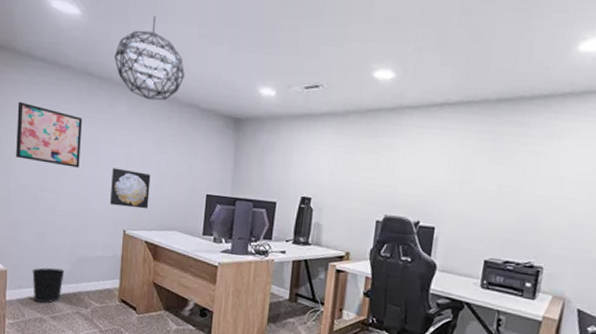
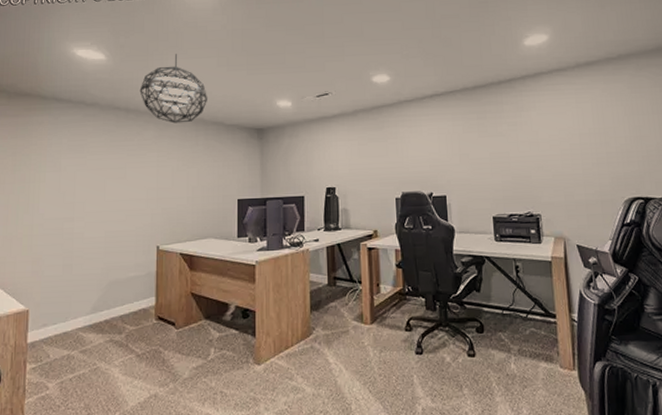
wall art: present [16,101,82,168] -> none [40,140,109,195]
wastebasket: present [32,267,65,303] -> none [58,297,95,338]
wall art: present [110,167,151,209] -> none [142,188,182,224]

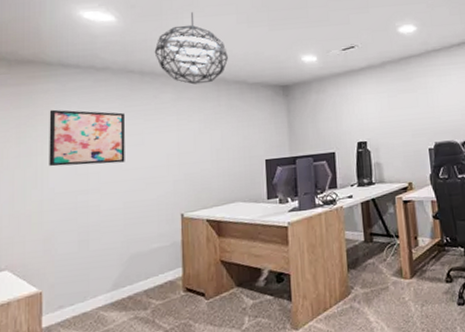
wall art: none [40,140,109,195] -> present [49,109,125,167]

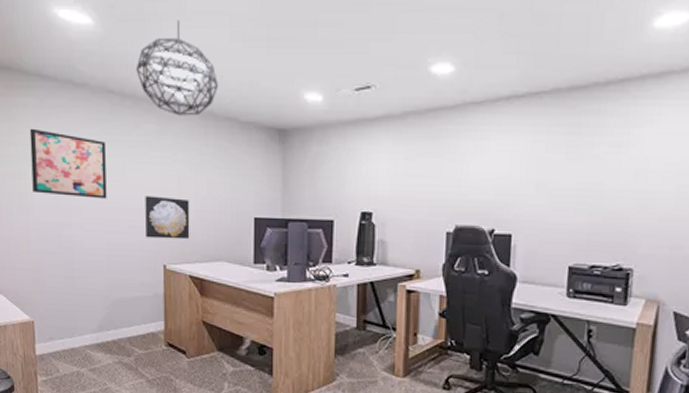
wall art: none [162,152,206,192] -> present [145,195,190,240]

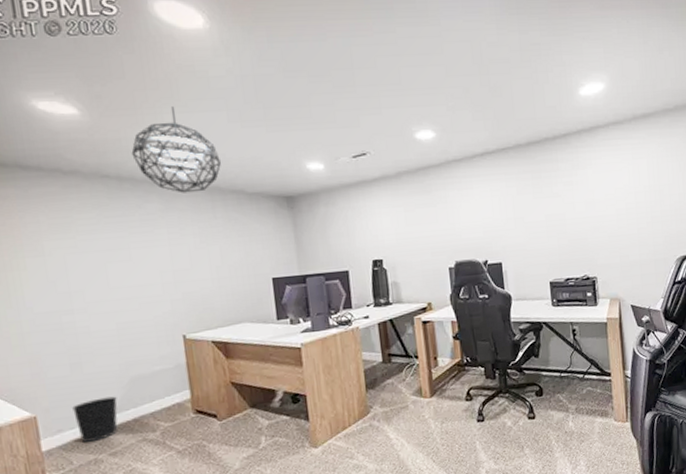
wall art: present [29,128,107,199] -> none [12,219,112,284]
wastebasket: none [63,314,101,355] -> present [72,396,118,442]
wall art: present [145,195,190,240] -> none [155,269,208,312]

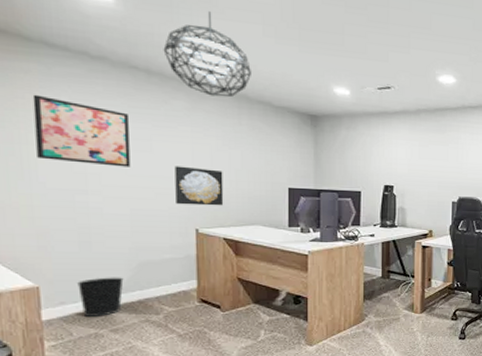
wall art: none [12,219,112,284] -> present [32,94,131,167]
wall art: none [155,269,208,312] -> present [174,166,224,206]

